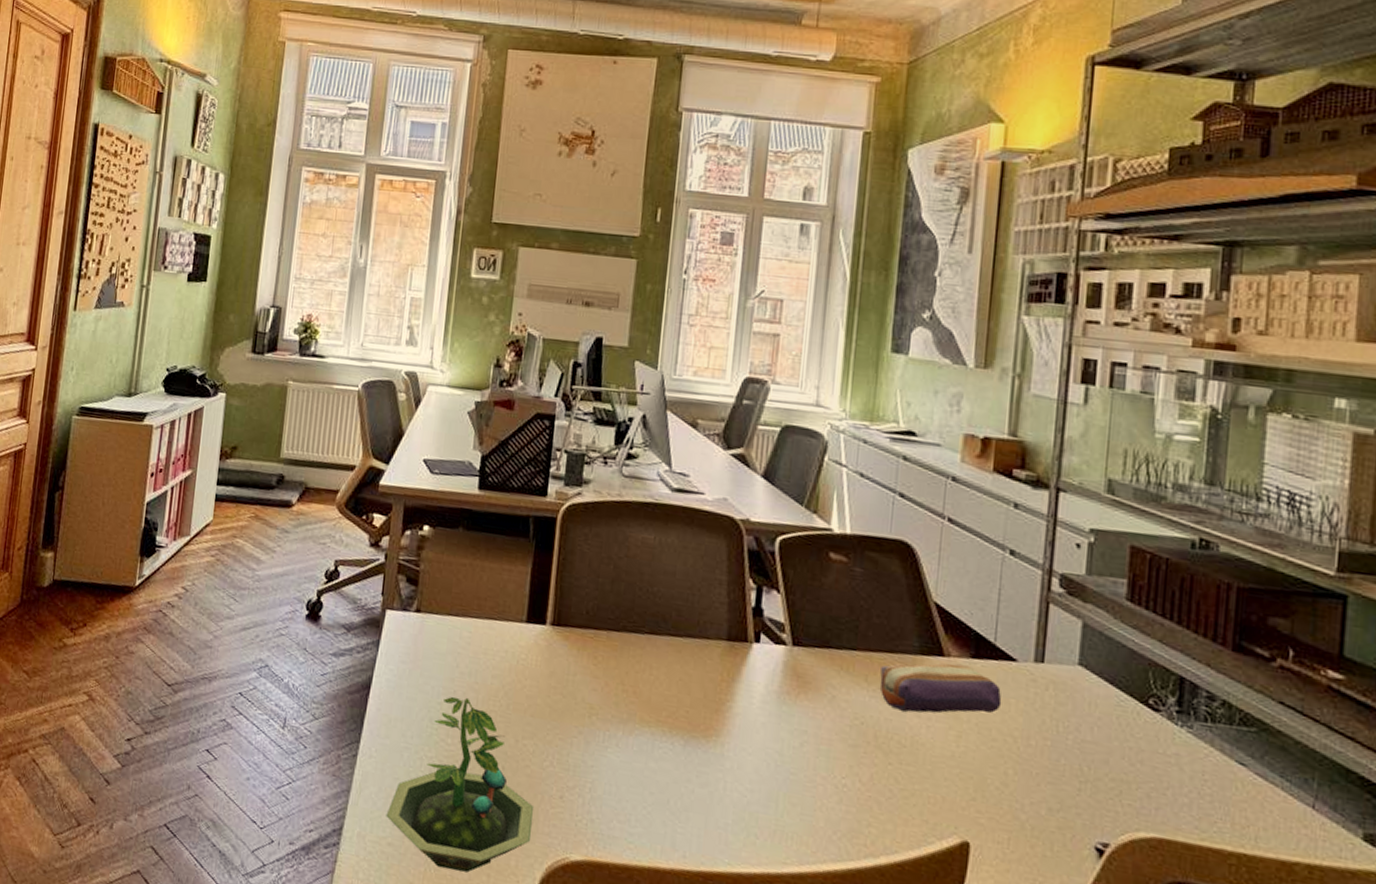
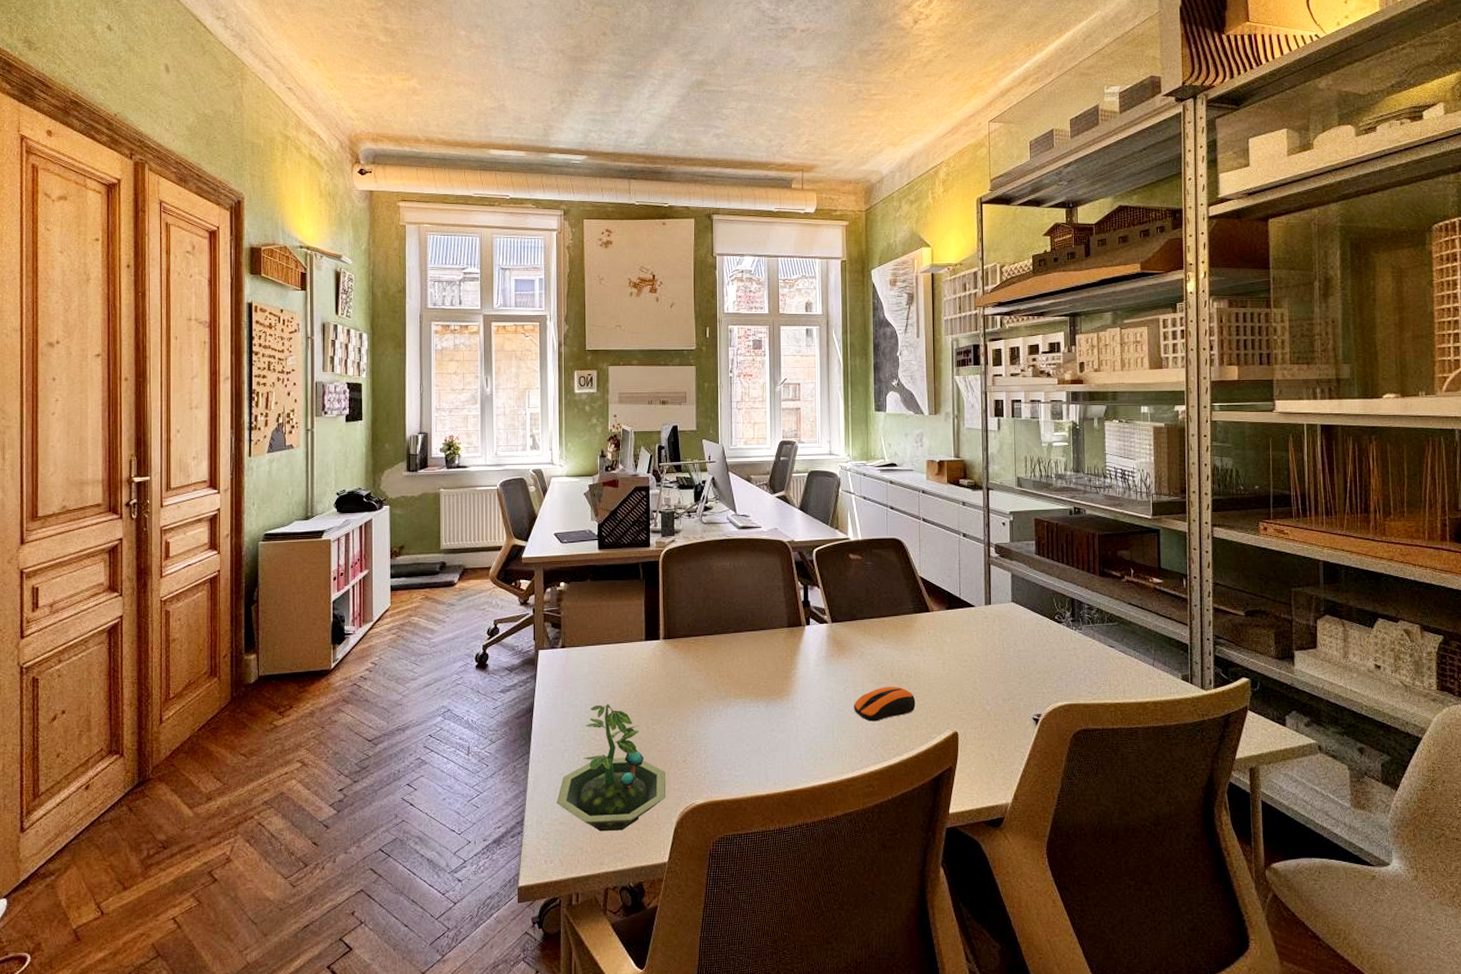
computer mouse: none [812,752,908,801] -> present [854,686,916,722]
pencil case: present [879,663,1002,713] -> none [891,616,968,653]

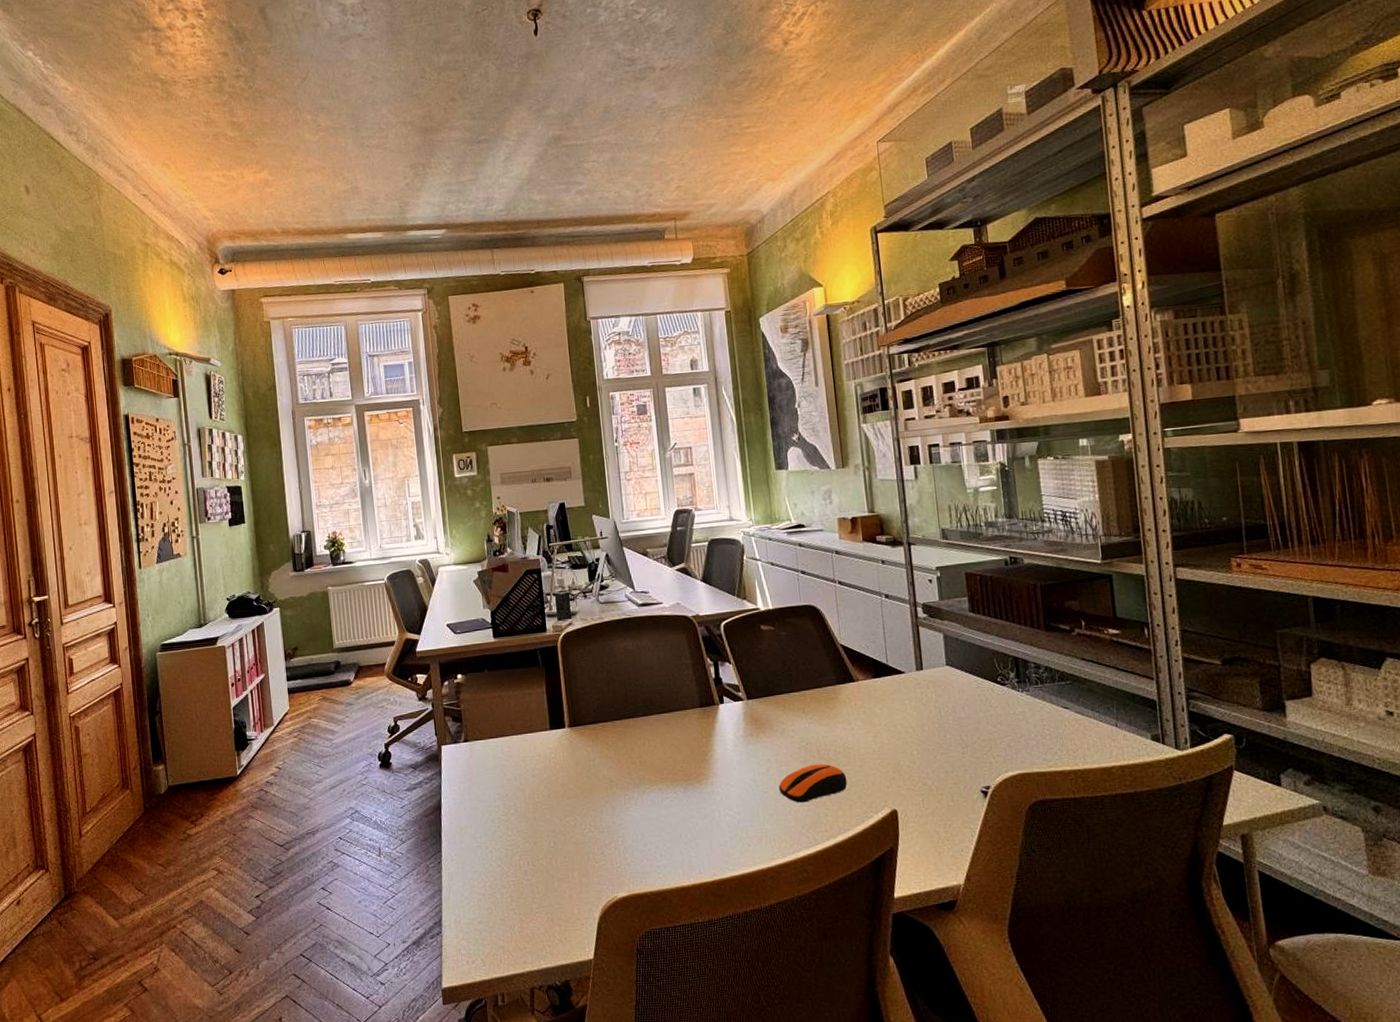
terrarium: present [556,703,666,832] -> none [473,797,586,930]

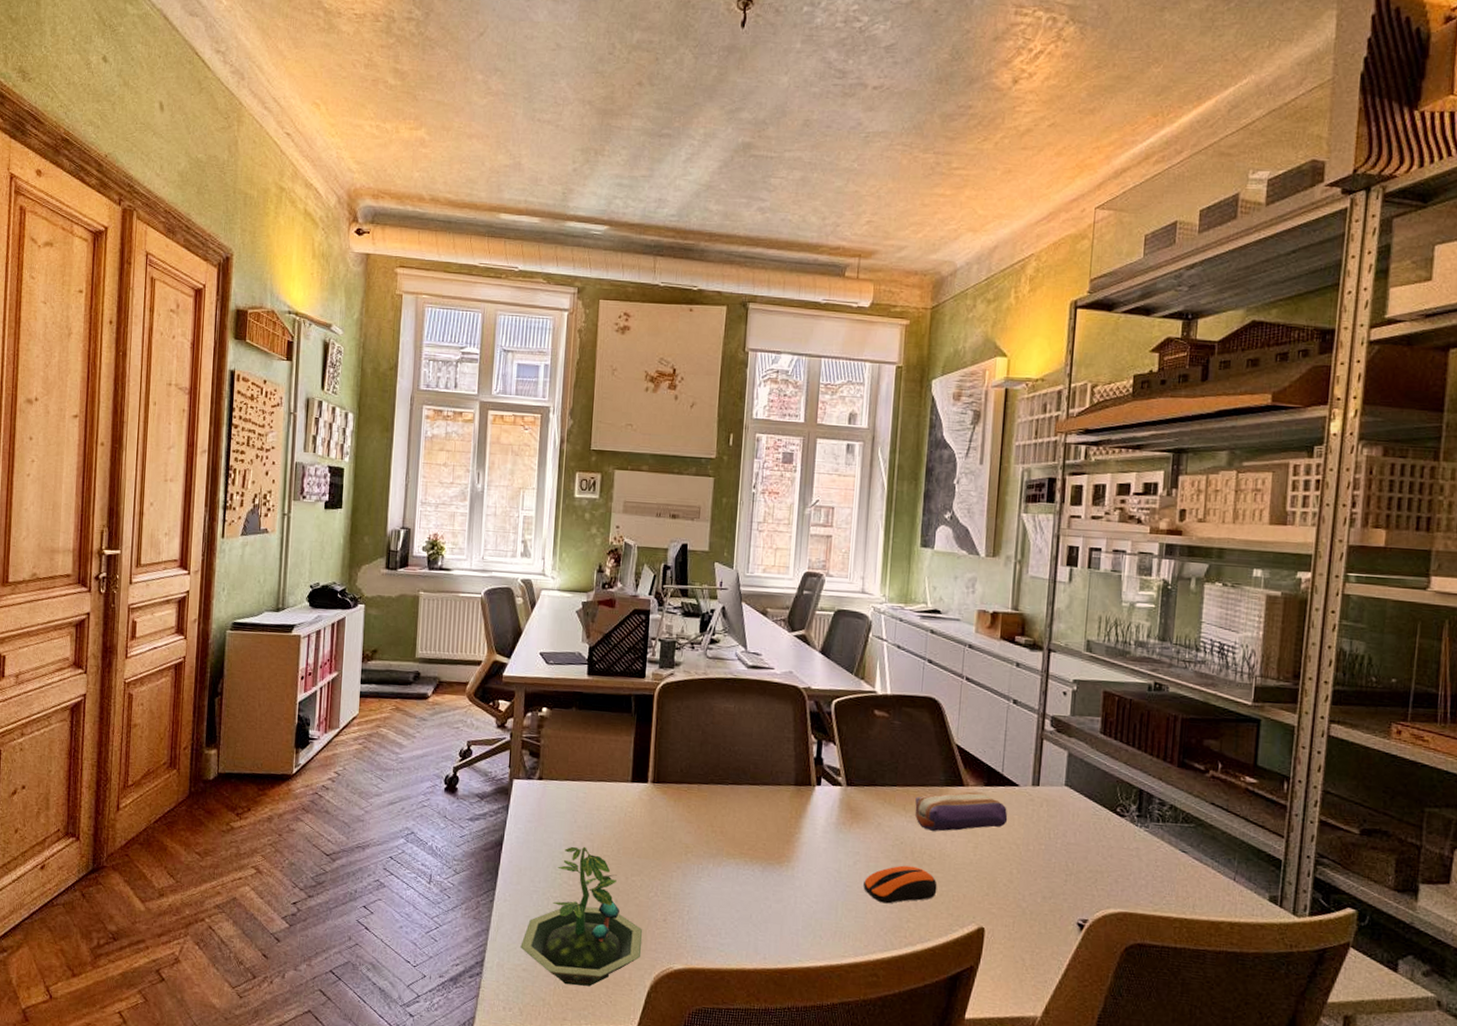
terrarium: none [473,797,586,930] -> present [520,846,643,986]
pencil case: none [812,684,900,728] -> present [915,791,1008,832]

